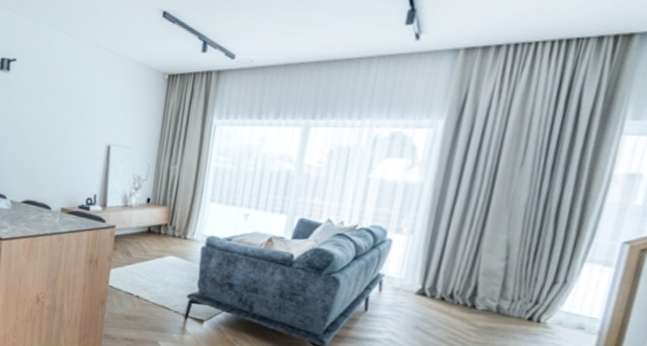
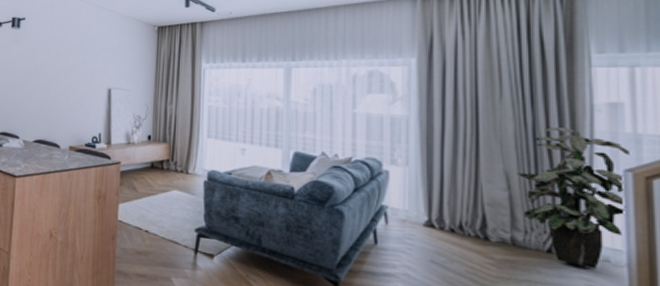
indoor plant: none [514,197,633,335] -> present [517,127,629,269]

